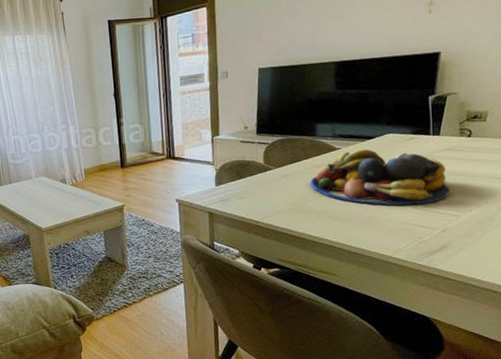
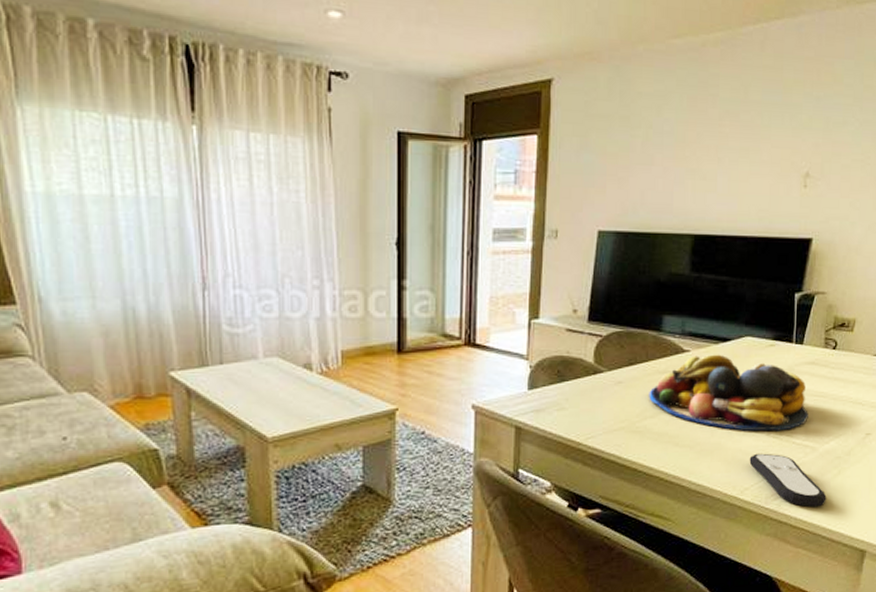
remote control: none [400,222,473,263] -> present [749,453,827,508]

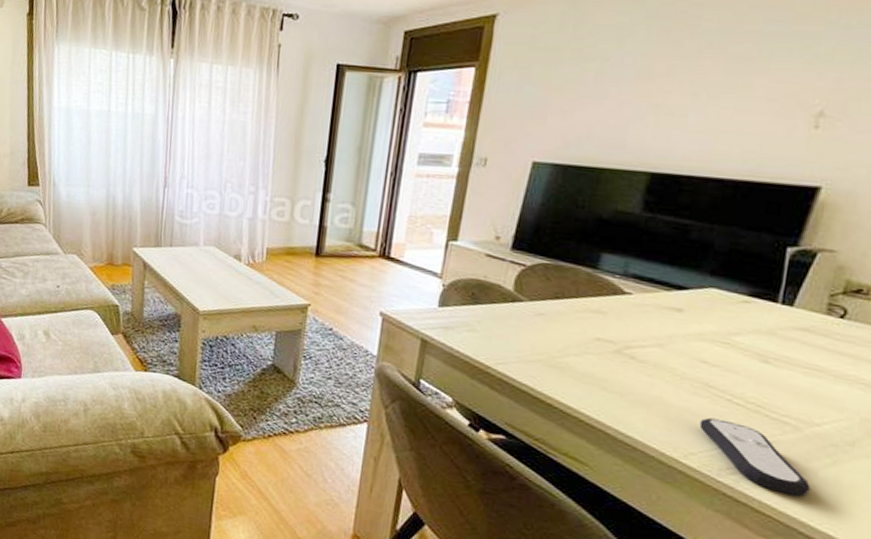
fruit bowl: present [649,354,808,432] -> none [574,299,793,400]

